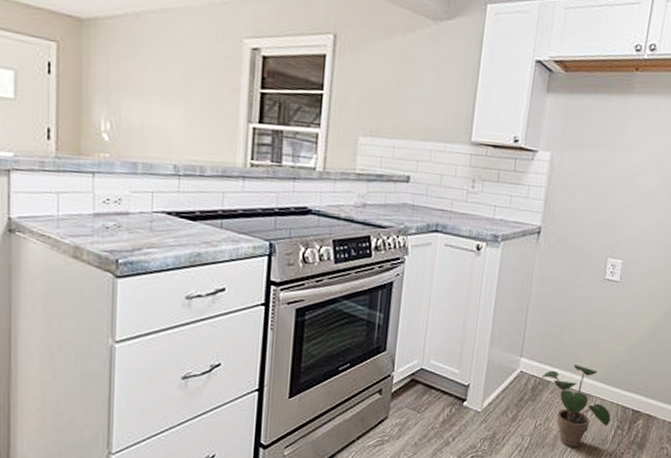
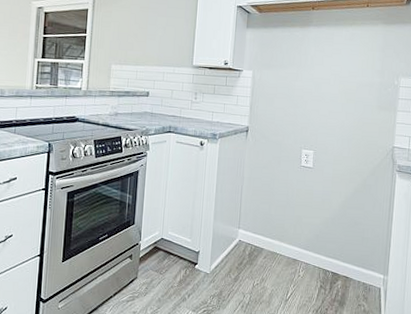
potted plant: present [541,364,611,447] -> none [256,235,315,304]

